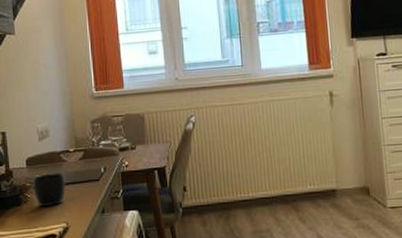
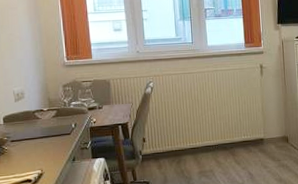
mug: present [33,172,65,206] -> none [10,128,40,157]

